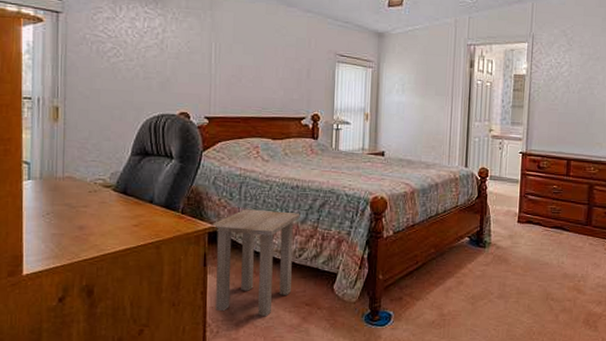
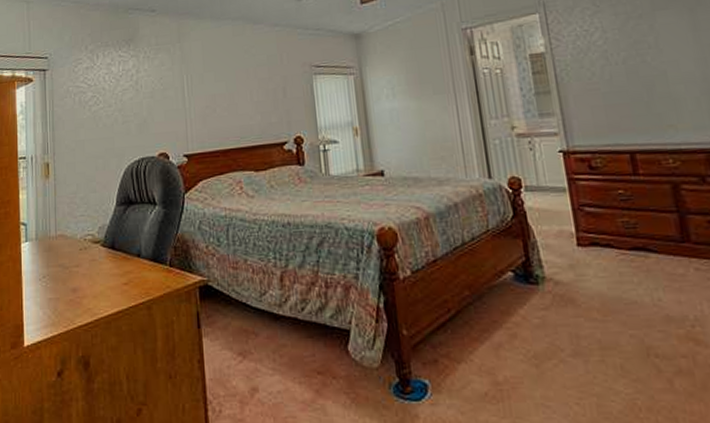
side table: present [210,209,300,316] -> none [200,255,298,389]

